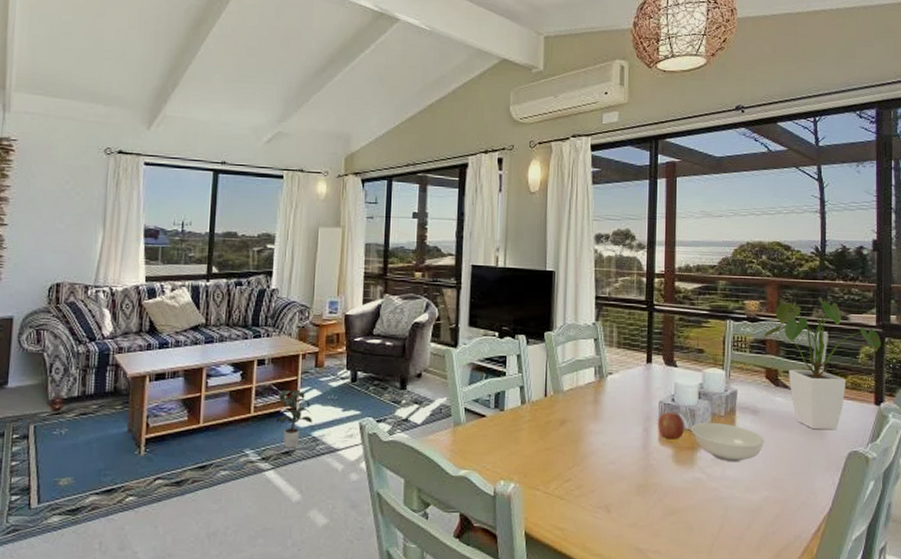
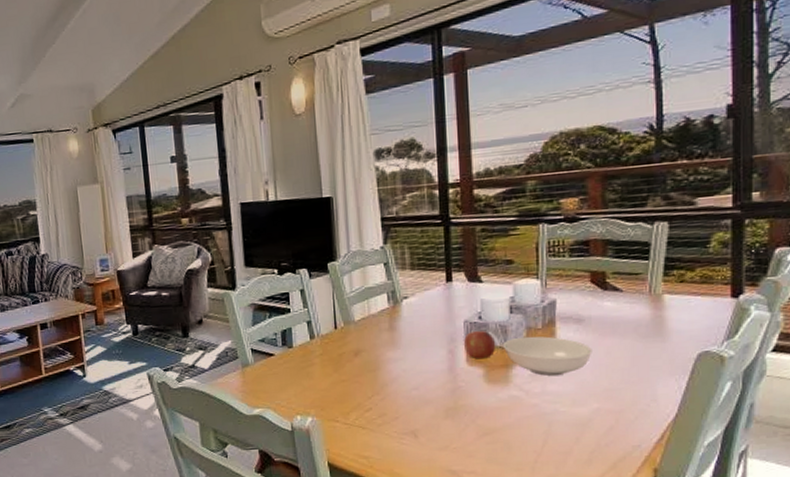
potted plant: present [276,389,312,449] -> none [65,348,102,404]
house plant: present [764,296,881,430] -> none [586,182,739,333]

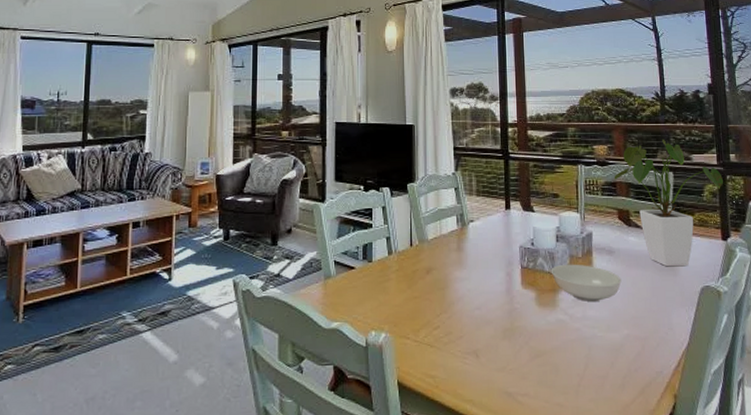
fruit: present [464,330,496,359] -> none [519,255,546,283]
house plant: none [586,182,739,333] -> present [614,139,723,267]

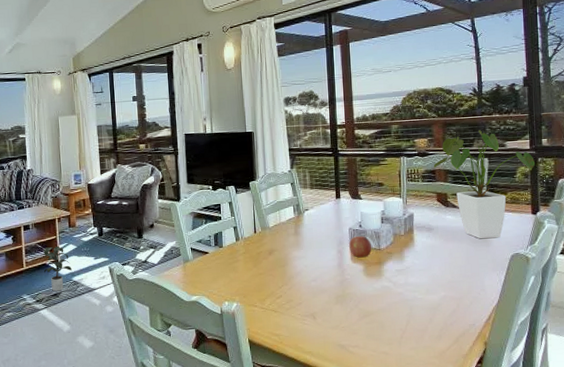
potted plant: none [152,250,187,309] -> present [43,246,72,292]
fruit: none [519,255,546,283] -> present [349,235,372,258]
bowl: present [551,264,622,303] -> none [376,240,440,271]

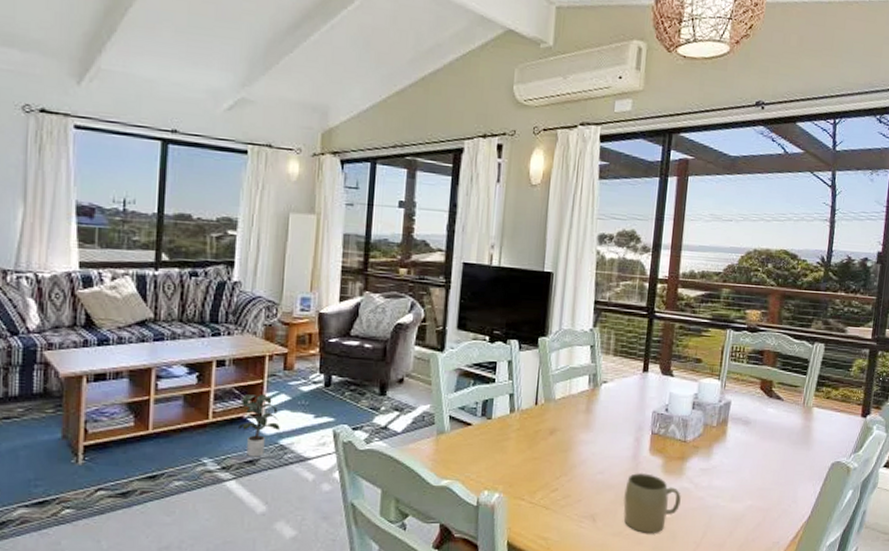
mug: none [336,277,384,325] -> present [623,472,681,533]
fruit: present [349,235,372,258] -> none [649,422,677,450]
house plant: present [433,129,535,239] -> none [762,308,874,441]

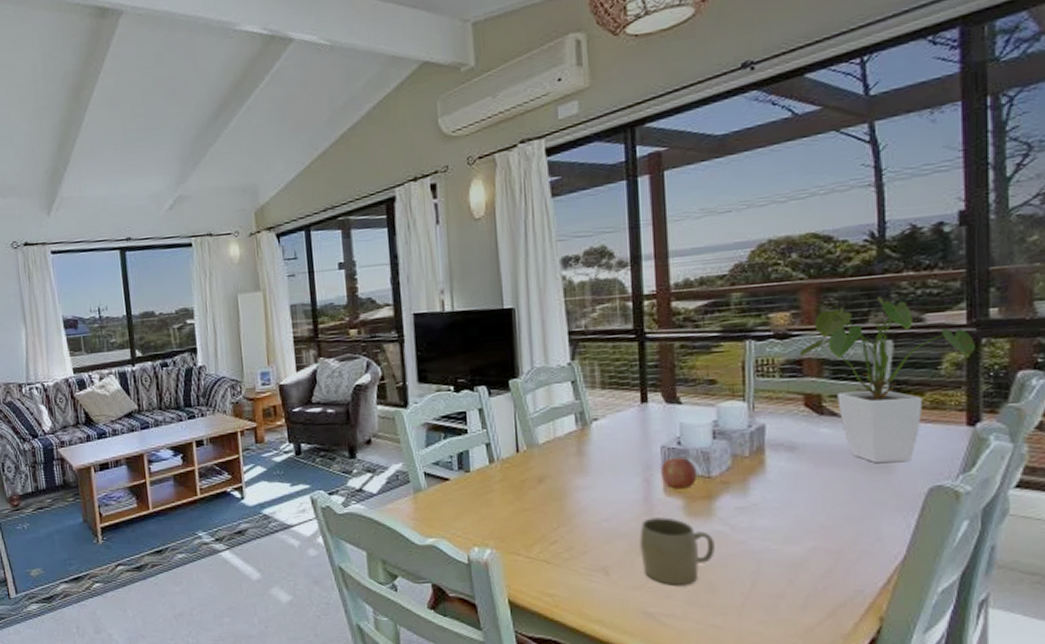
potted plant: present [239,394,280,457] -> none [222,467,261,528]
fruit: none [649,422,677,450] -> present [661,457,698,489]
house plant: none [762,308,874,441] -> present [799,295,975,464]

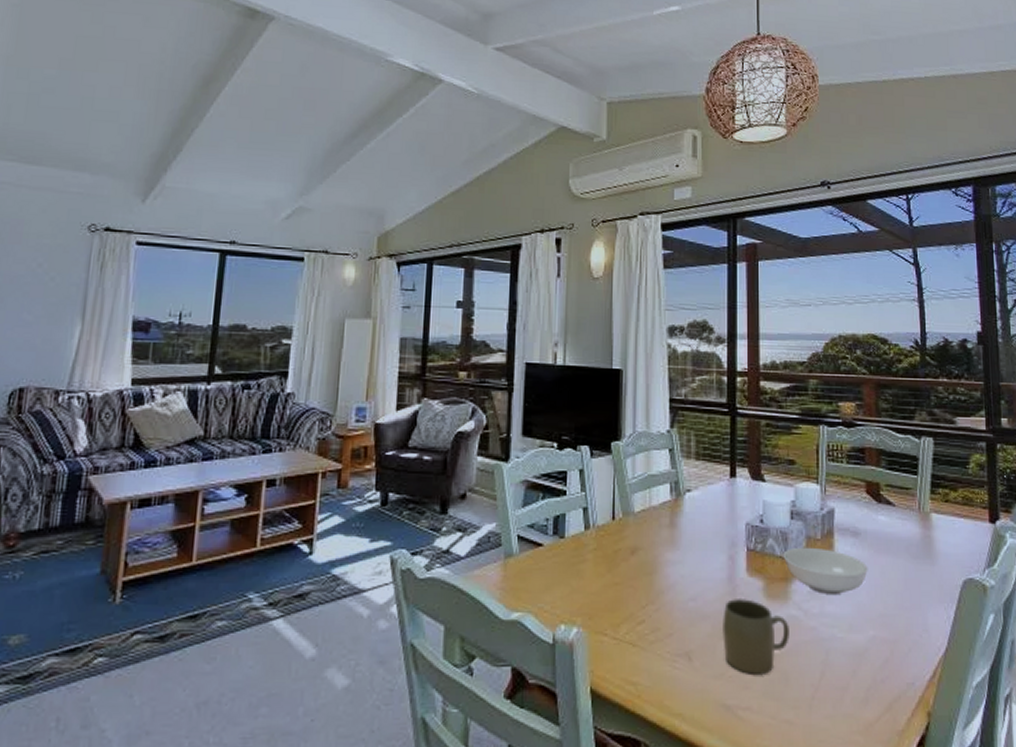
fruit: present [661,457,698,489] -> none [745,535,777,569]
bowl: none [704,464,807,510] -> present [783,547,868,596]
house plant: present [799,295,975,464] -> none [862,397,992,554]

